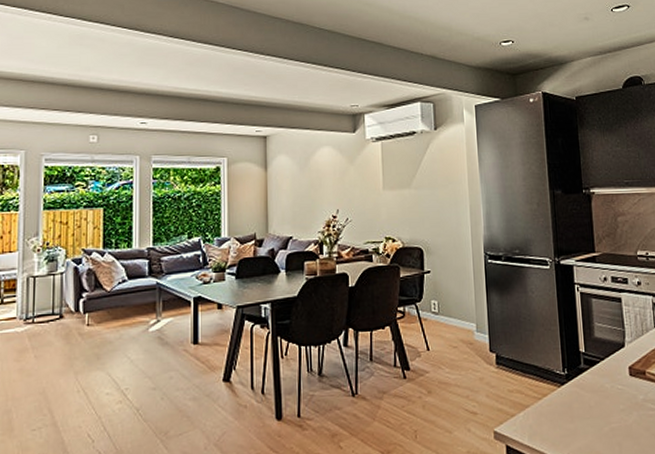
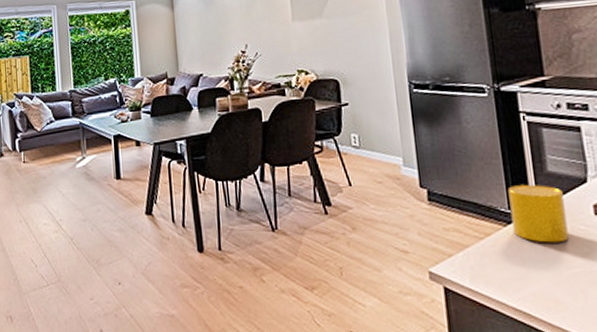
cup: none [562,349,609,402] -> present [508,185,569,243]

